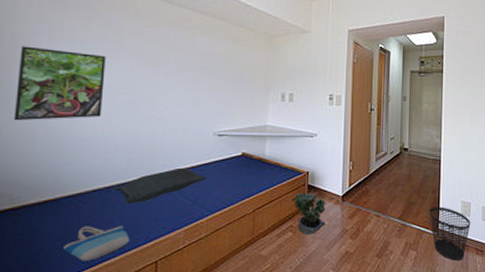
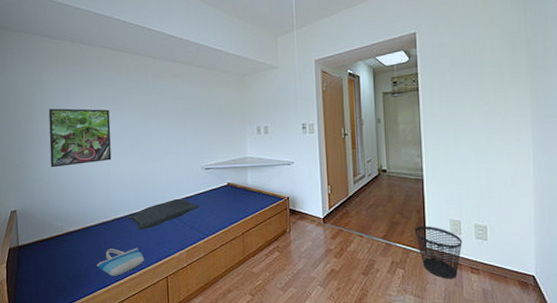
potted plant: present [291,189,326,234] -> none [275,213,309,254]

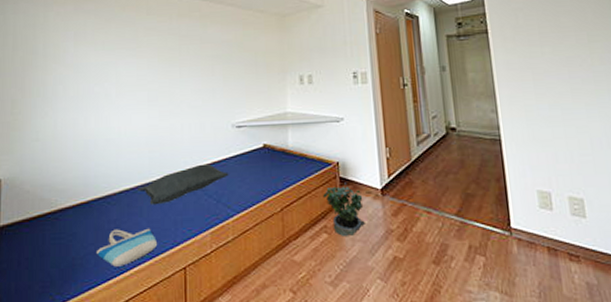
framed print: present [48,108,112,168] -> none [48,53,125,126]
potted plant: none [275,213,309,254] -> present [322,182,365,236]
wastebasket: present [414,226,463,279] -> none [494,198,556,269]

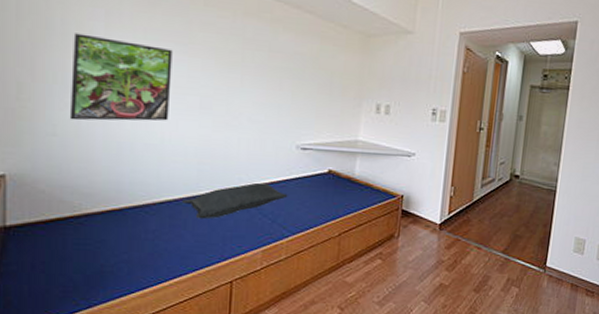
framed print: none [48,53,125,126] -> present [69,33,173,121]
tote bag: present [96,228,157,267] -> none [129,239,202,277]
potted plant: present [322,182,365,236] -> none [382,215,421,263]

